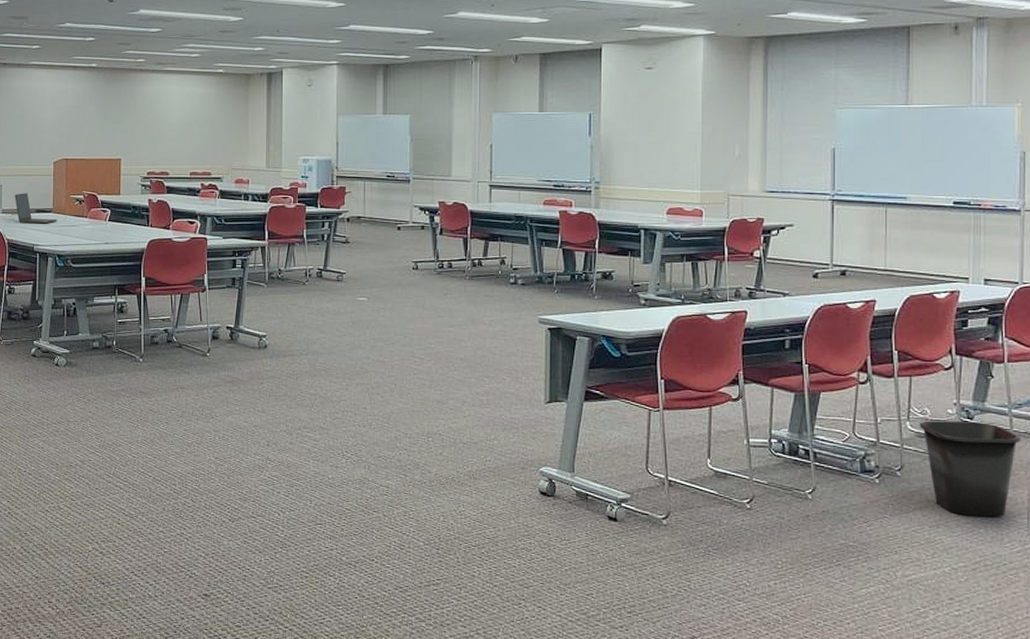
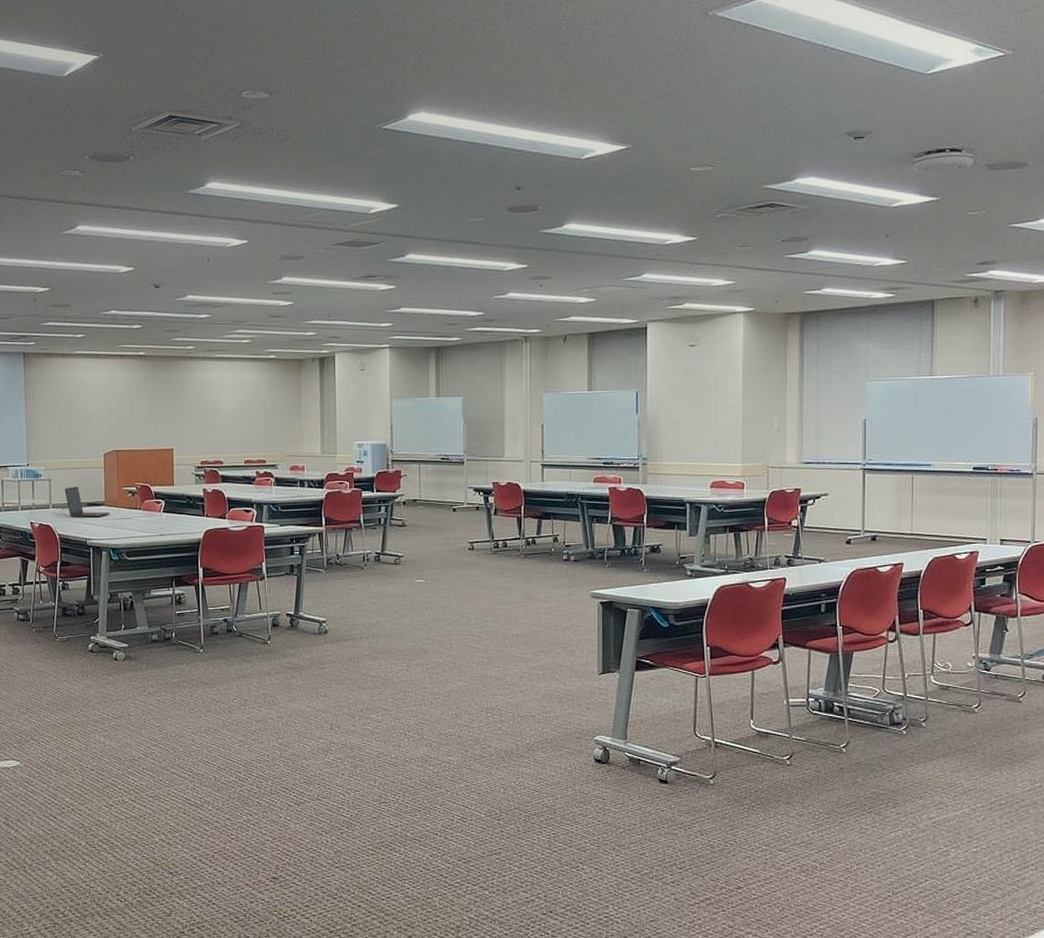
waste bin: present [919,420,1021,517] -> none [942,672,1032,760]

